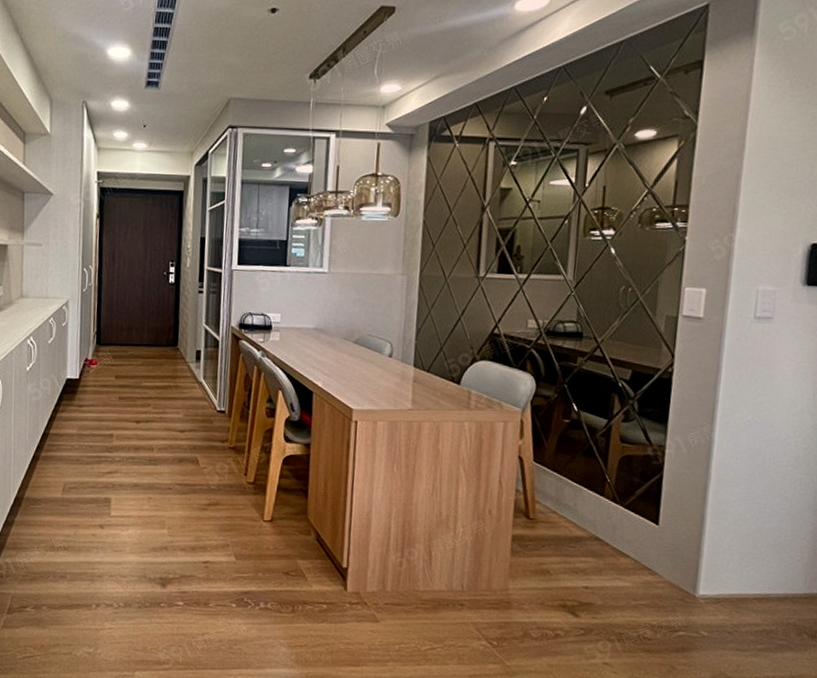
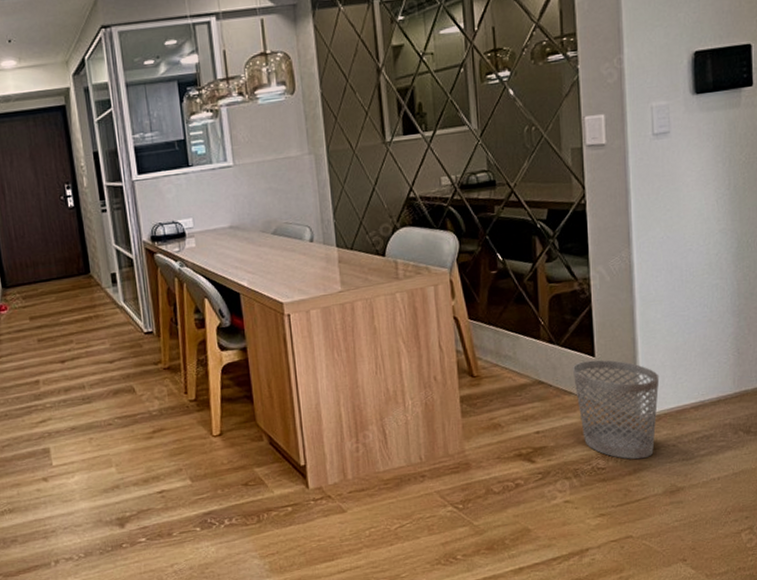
wastebasket: none [632,527,725,639] -> present [572,360,660,460]

